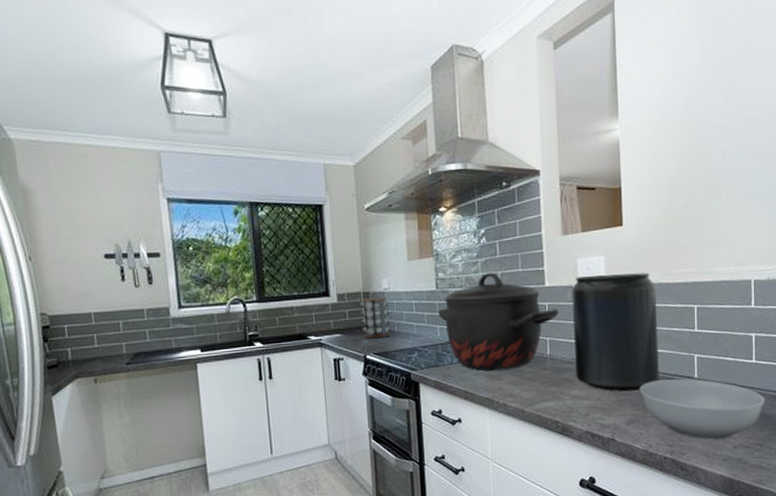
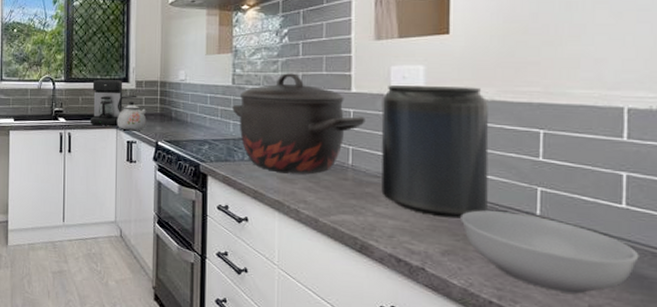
coffee maker: none [289,295,326,346] -> present [91,79,123,126]
kettle: none [319,309,353,348] -> present [116,95,147,131]
spice rack: present [360,291,391,339] -> none [156,81,184,127]

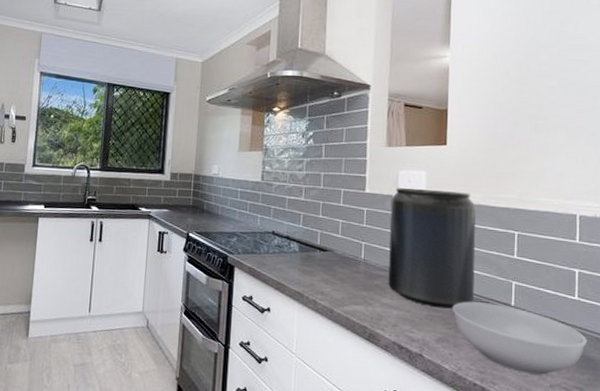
coffee maker: present [91,79,123,126] -> none [123,170,158,216]
kettle: present [116,95,147,131] -> none [149,186,180,222]
cooking pot: present [232,73,365,175] -> none [260,172,377,268]

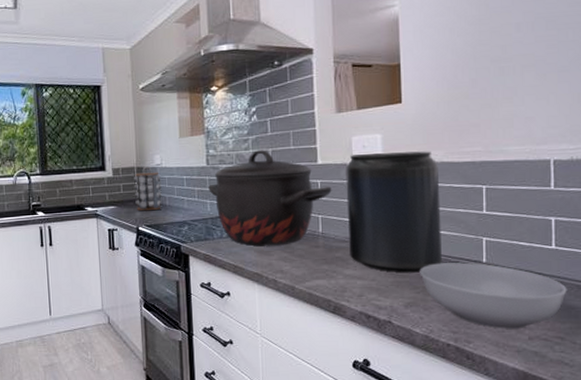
spice rack: none [189,174,216,219] -> present [134,166,162,211]
cooking pot: none [260,172,377,268] -> present [208,150,332,247]

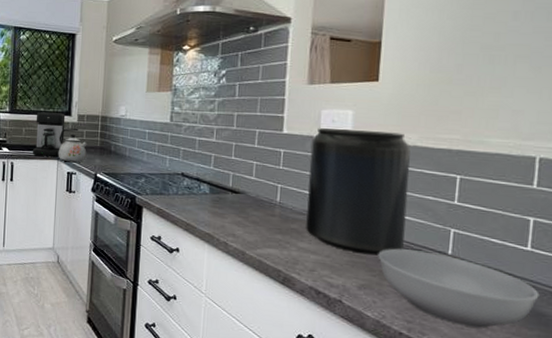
coffee maker: none [69,169,101,216] -> present [33,112,66,157]
kettle: none [95,183,126,219] -> present [58,128,87,163]
spice rack: present [134,166,162,211] -> none [96,116,124,160]
cooking pot: present [208,150,332,247] -> none [169,113,295,210]

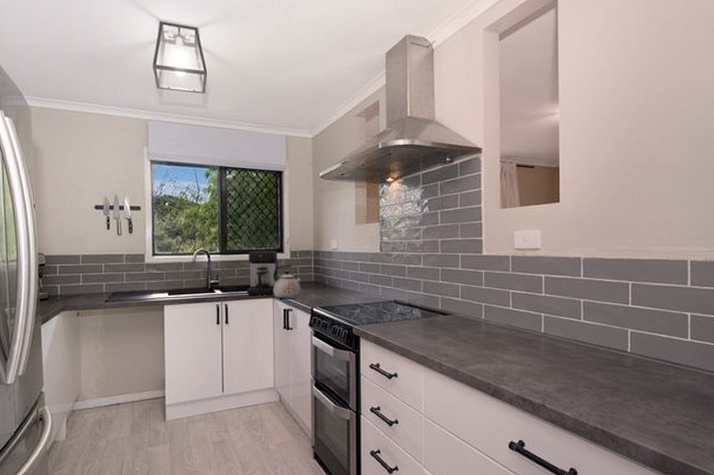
soda can: present [306,128,411,256] -> none [508,247,592,360]
bowl: present [378,248,540,328] -> none [572,351,700,414]

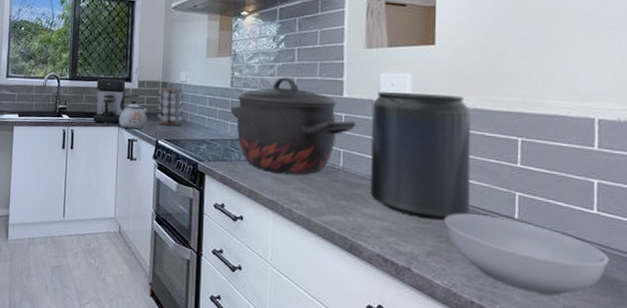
spice rack: none [311,250,337,293] -> present [157,82,184,126]
cooking pot: none [381,240,495,331] -> present [230,77,356,176]
soda can: none [508,247,592,360] -> present [370,92,471,221]
bowl: none [572,351,700,414] -> present [444,213,610,296]

